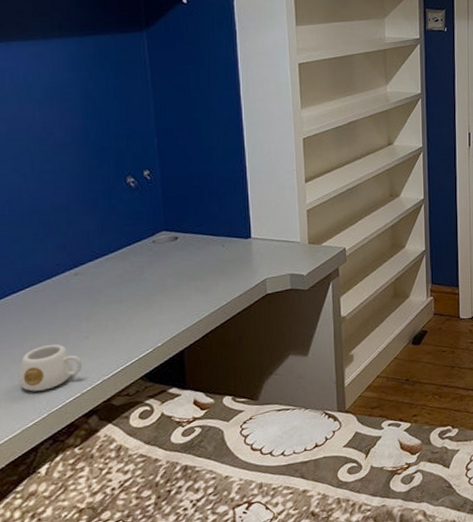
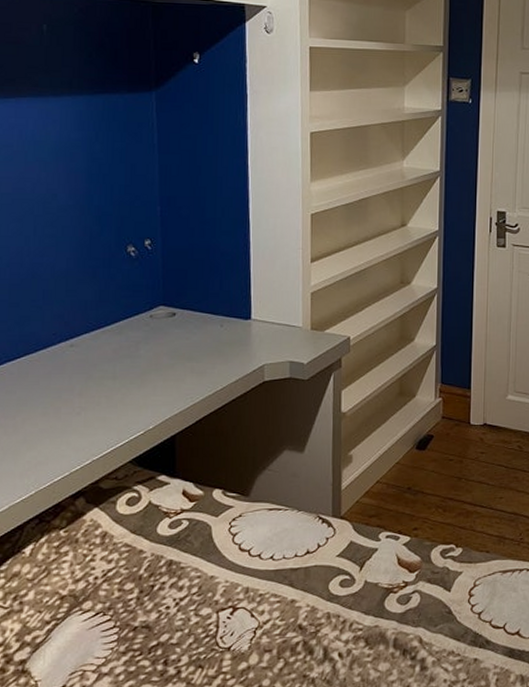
mug: present [18,344,83,392] -> none [9,419,73,466]

